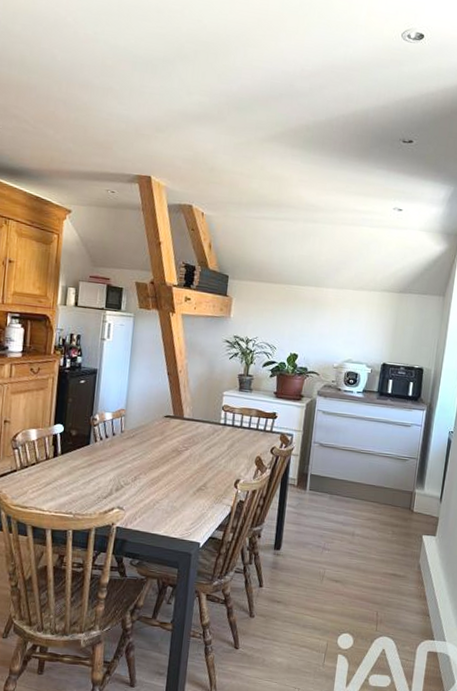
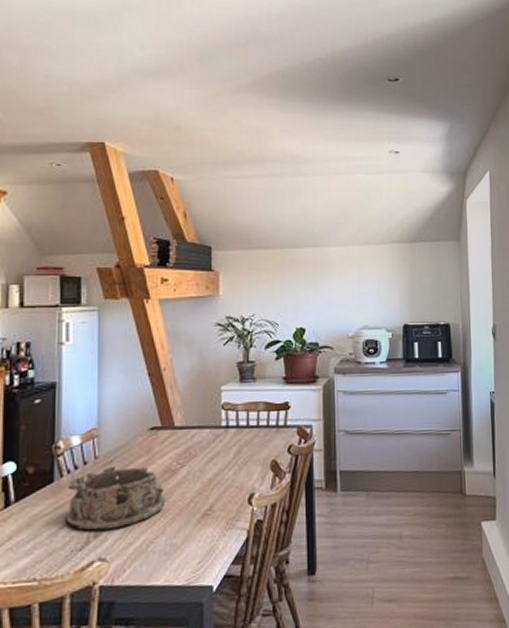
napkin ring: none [95,440,172,487] -> present [64,464,166,531]

